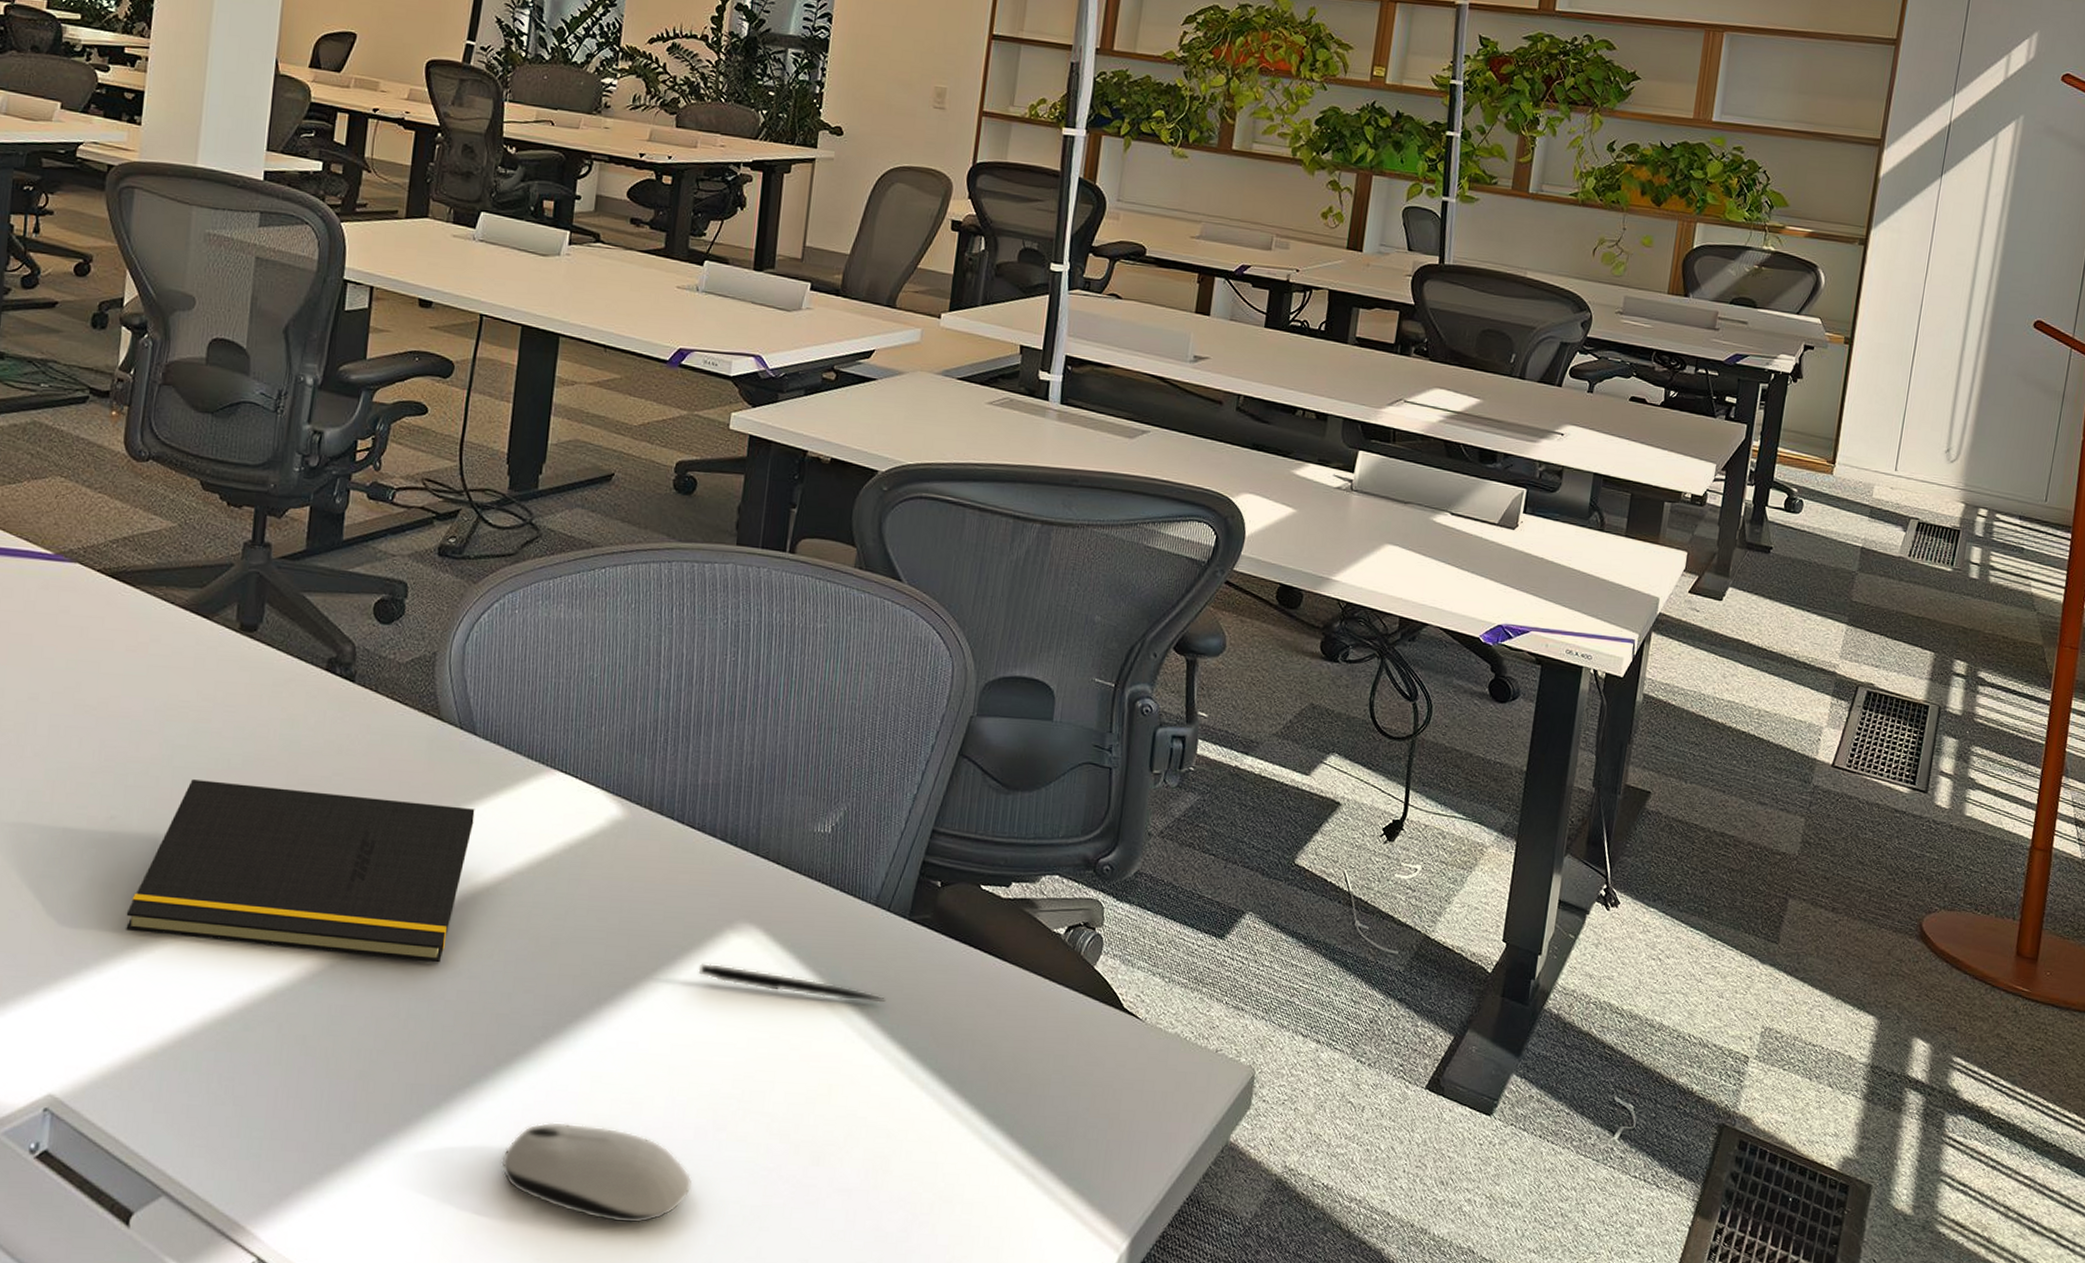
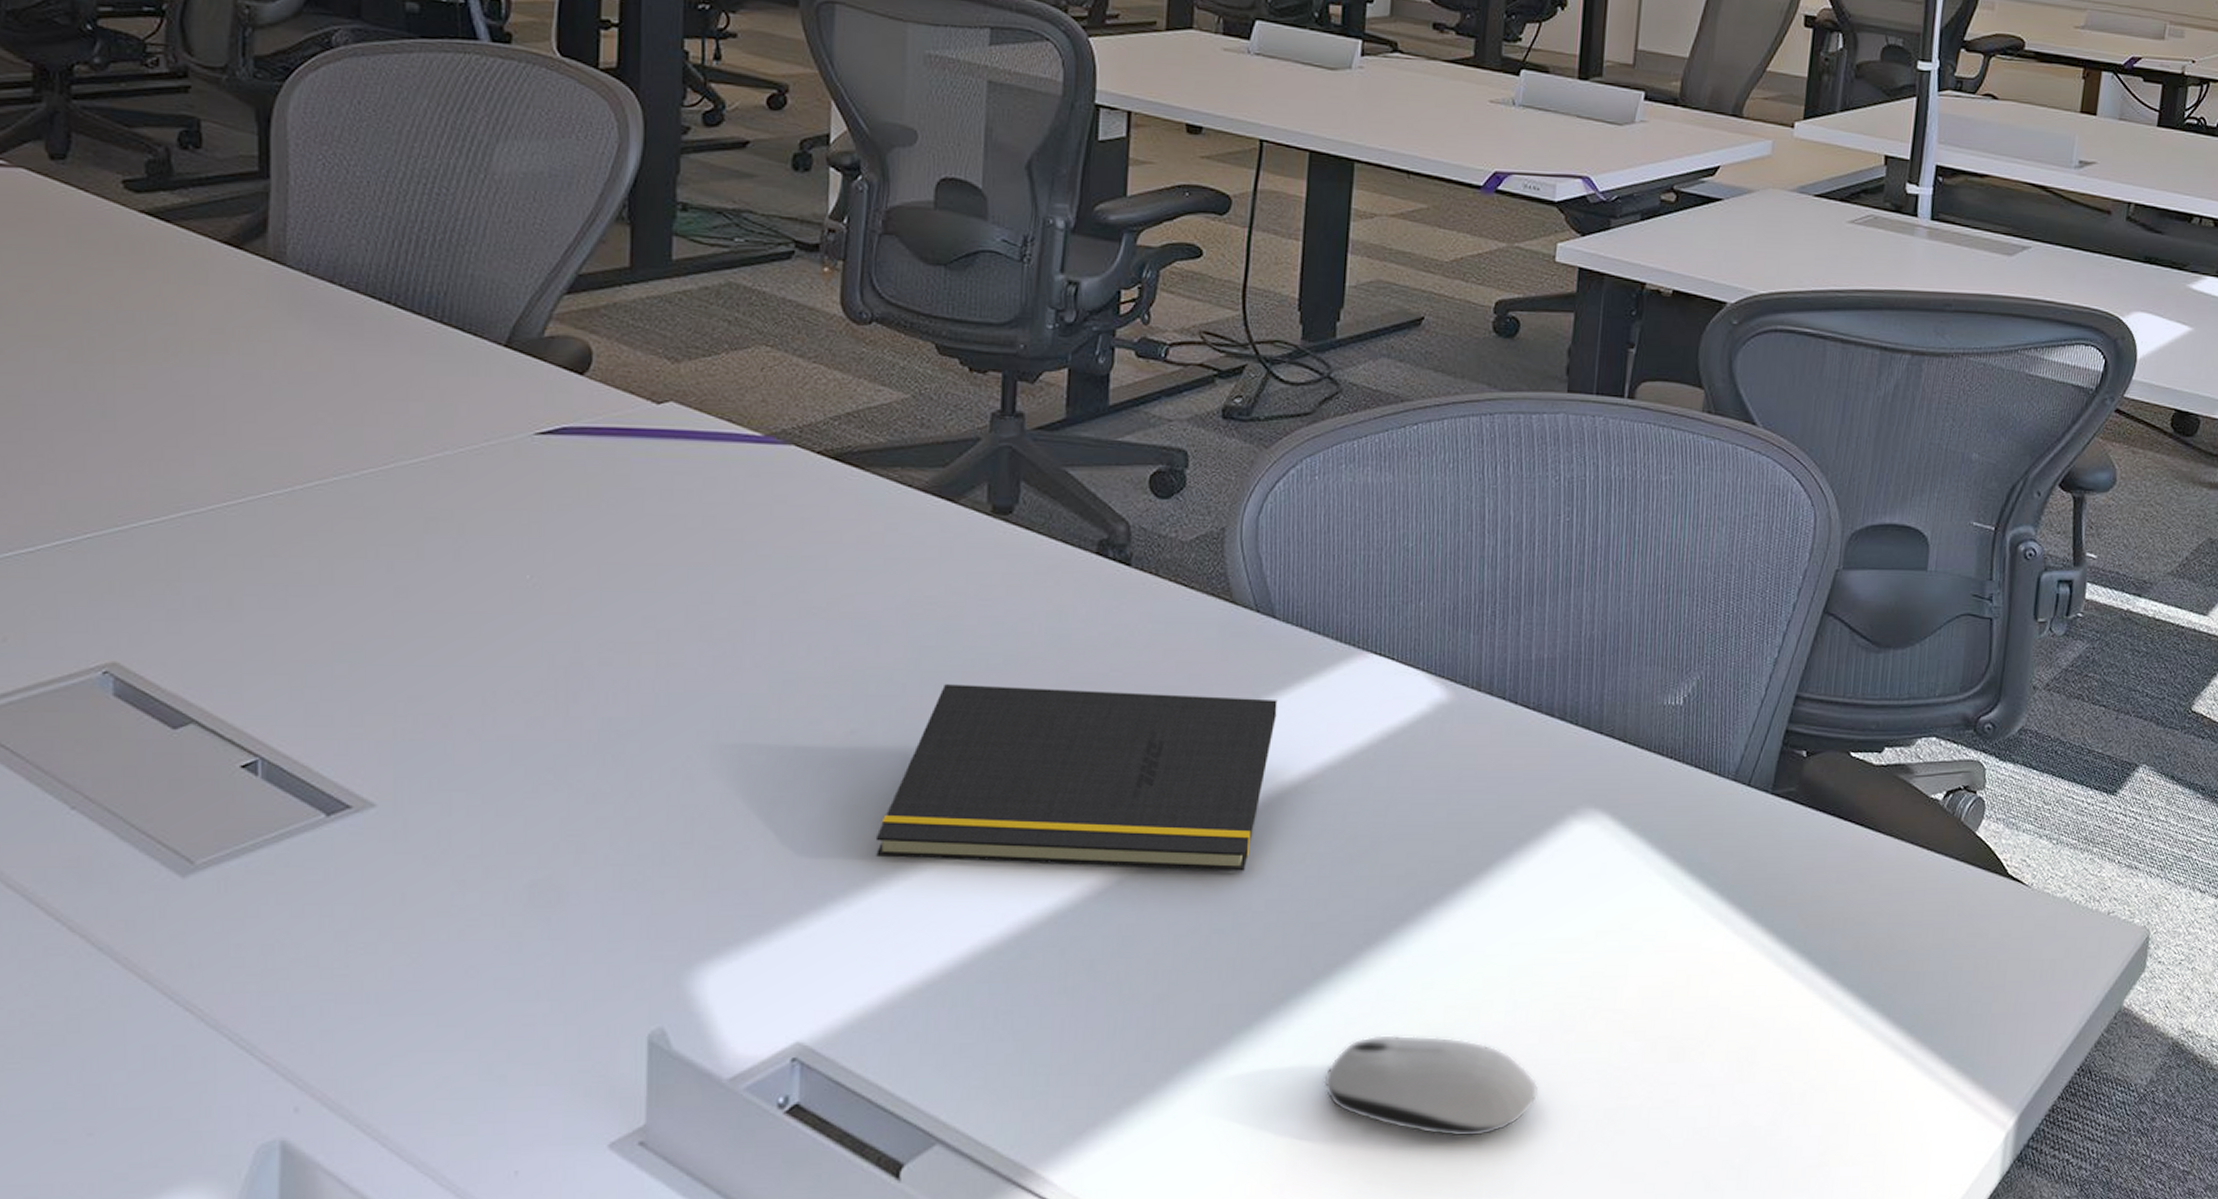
pen: present [698,962,886,1003] -> none [1538,853,1748,885]

